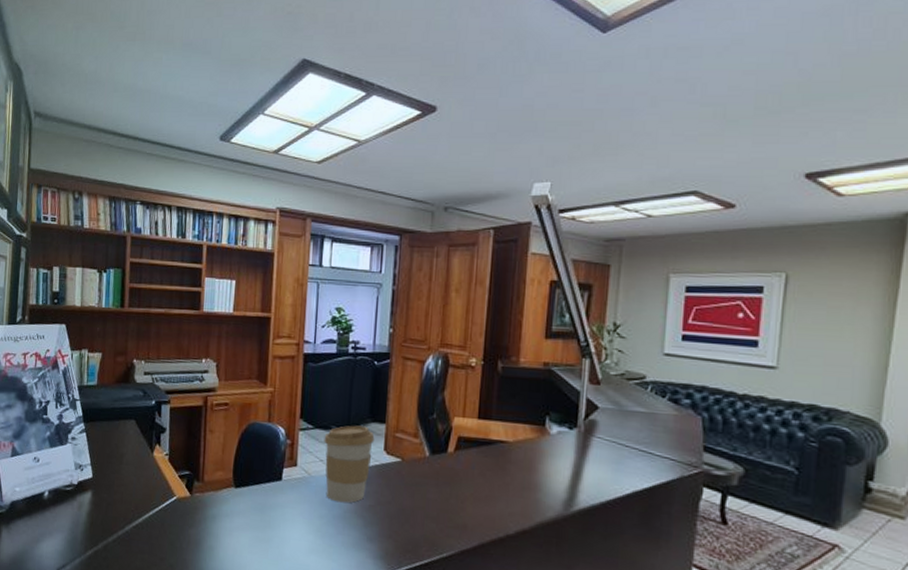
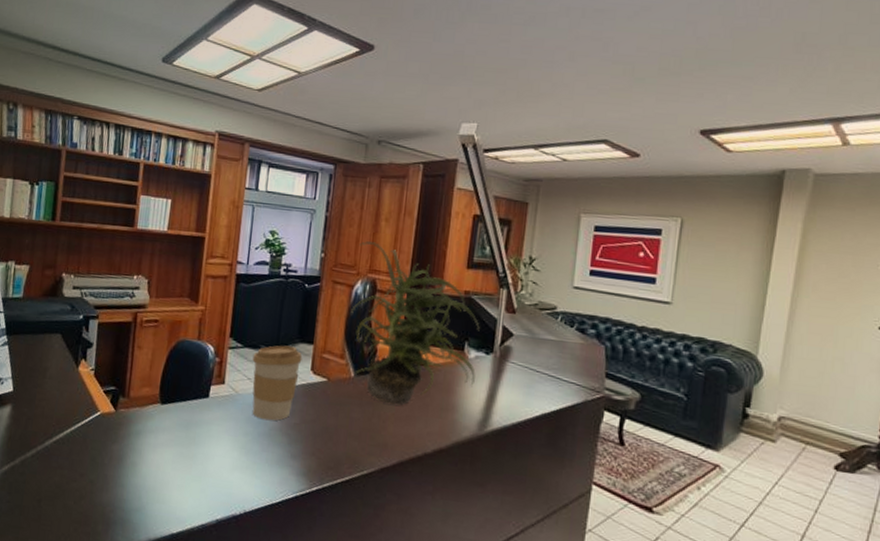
potted plant: none [423,314,562,485] -> present [351,241,480,405]

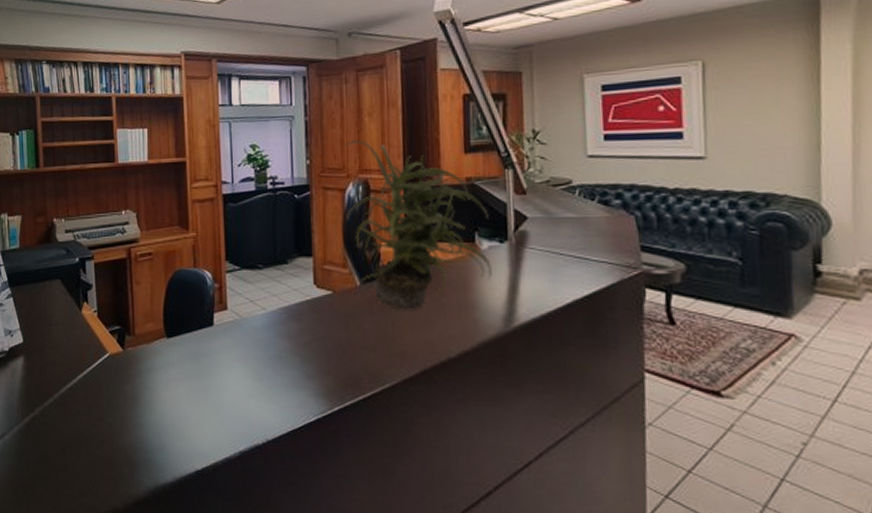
coffee cup: present [252,345,302,421] -> none [252,261,303,342]

